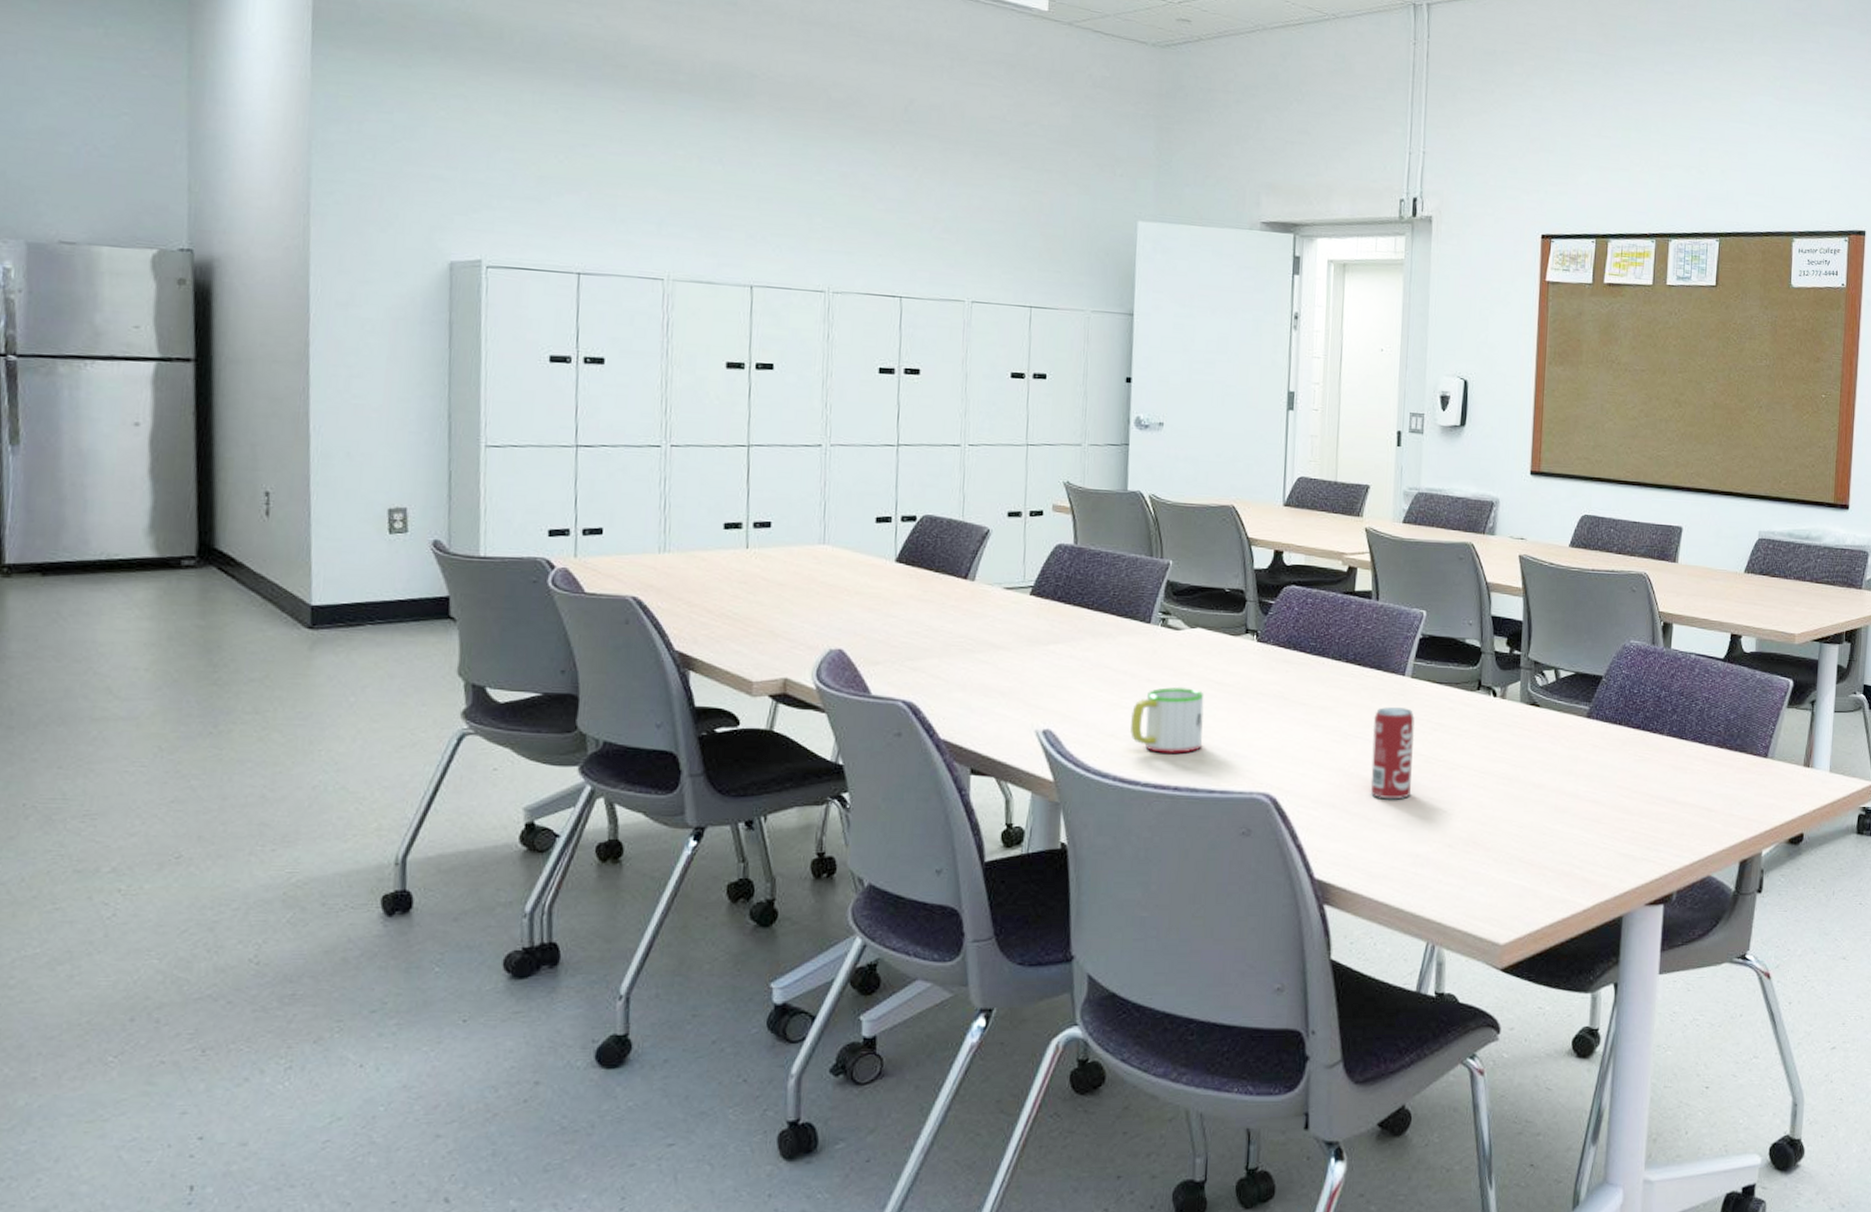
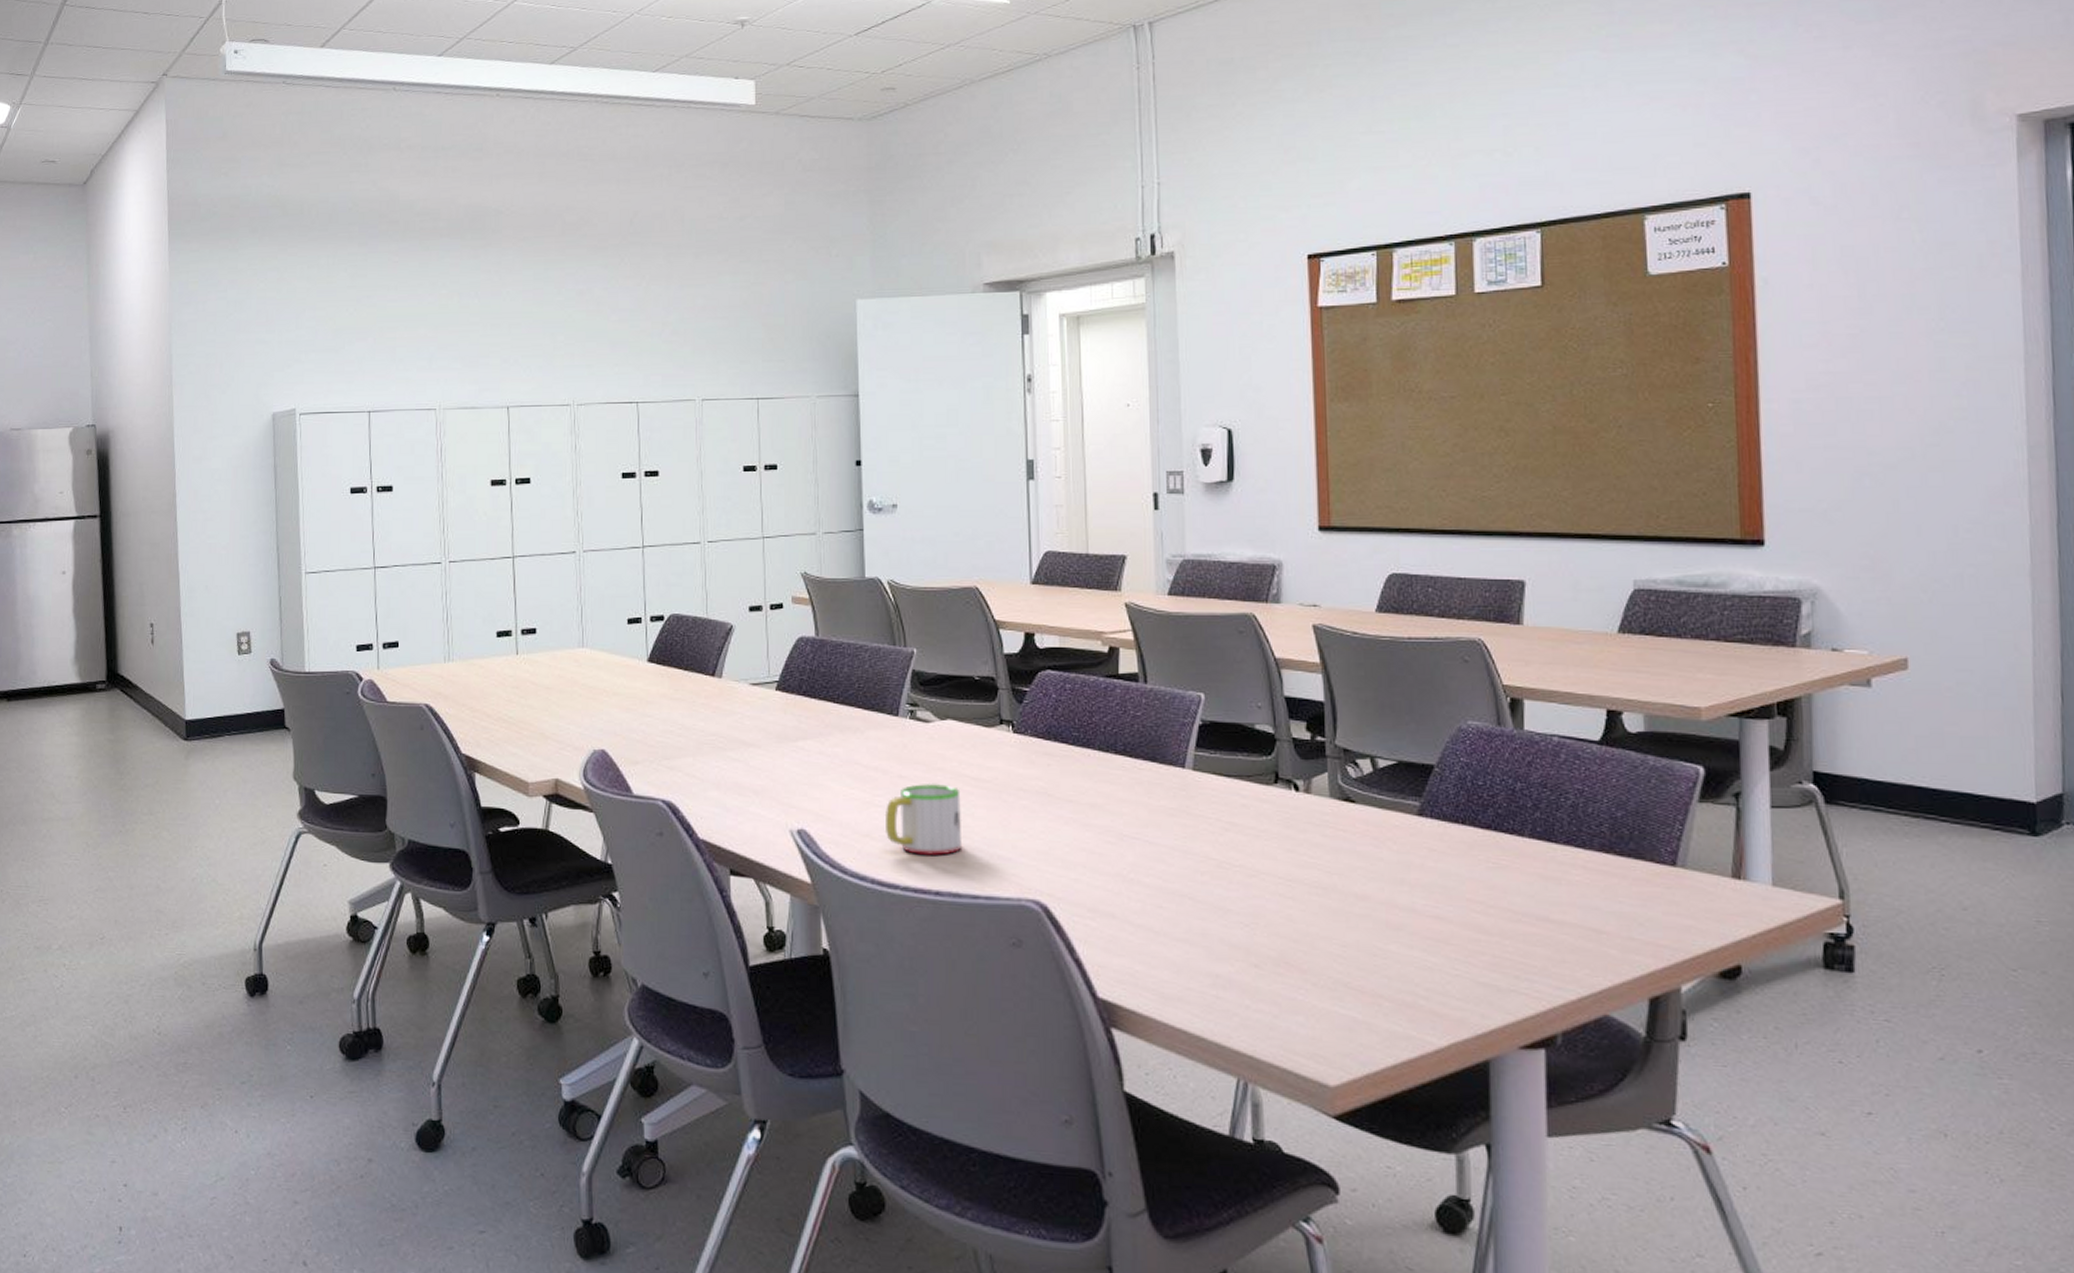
beverage can: present [1370,707,1415,800] -> none [1151,804,1203,910]

